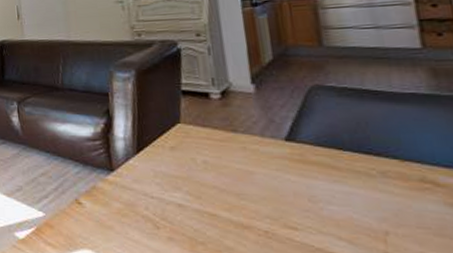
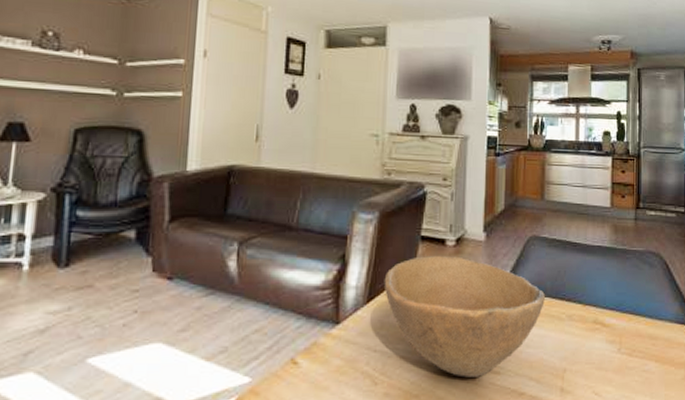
bowl: none [150,109,344,231] -> present [384,256,545,378]

